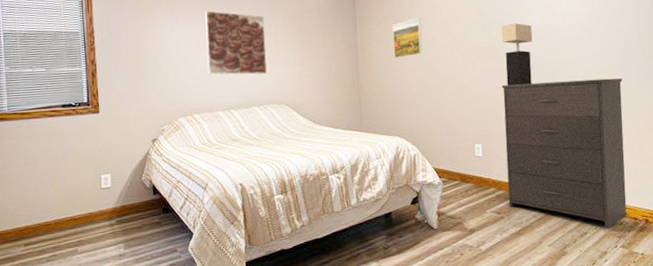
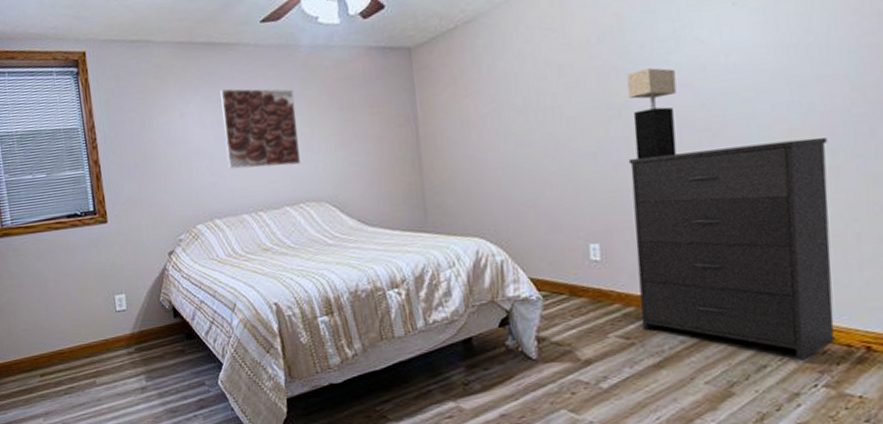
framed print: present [392,18,423,59] -> none [464,73,509,133]

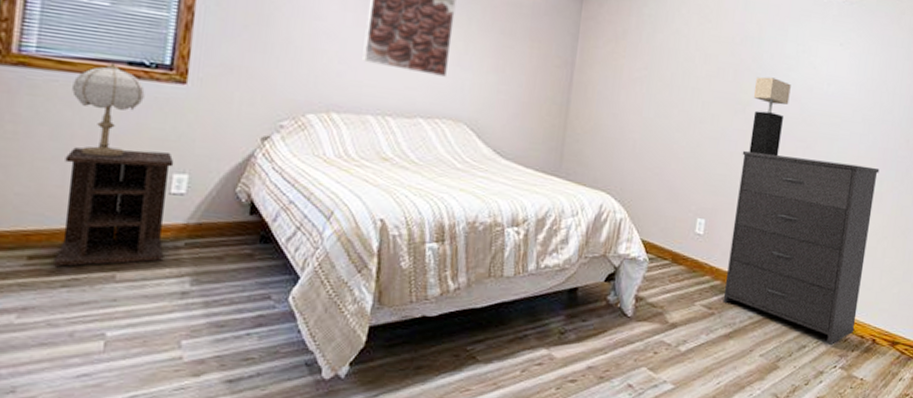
table lamp: none [37,219,83,293] -> present [72,63,145,157]
nightstand: none [45,280,123,379] -> present [54,147,174,267]

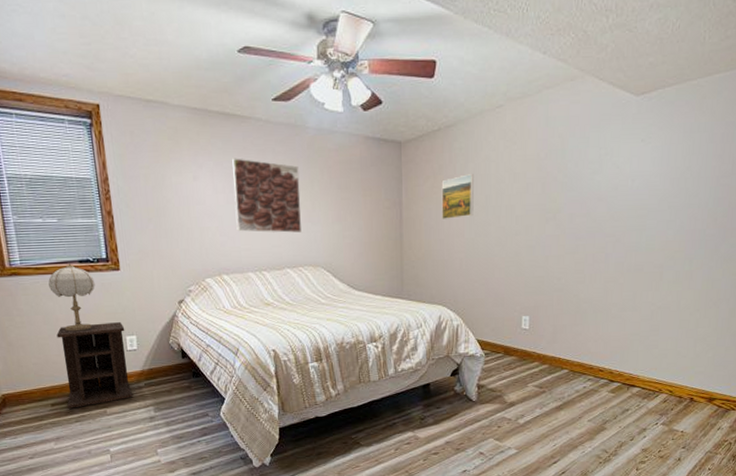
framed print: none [618,44,661,94] -> present [441,174,474,220]
dresser: present [723,150,880,345] -> none [551,249,688,406]
table lamp: present [749,76,791,157] -> none [562,183,597,255]

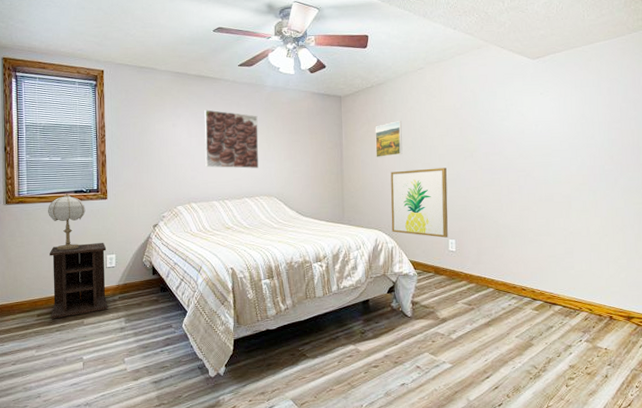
wall art: none [457,232,524,314] -> present [390,167,448,238]

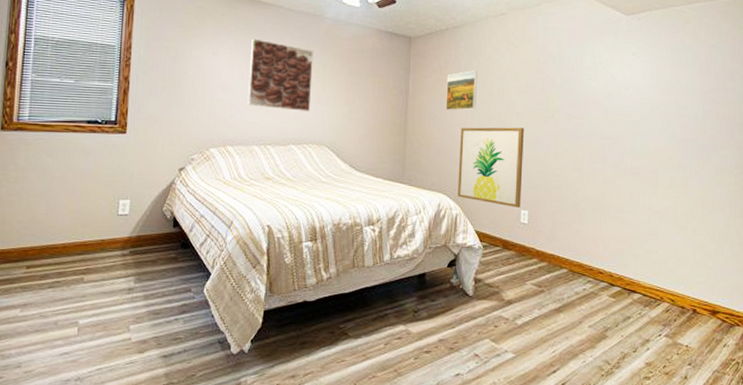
table lamp: present [48,193,86,251] -> none [52,123,99,191]
nightstand: present [49,243,107,319] -> none [43,184,120,273]

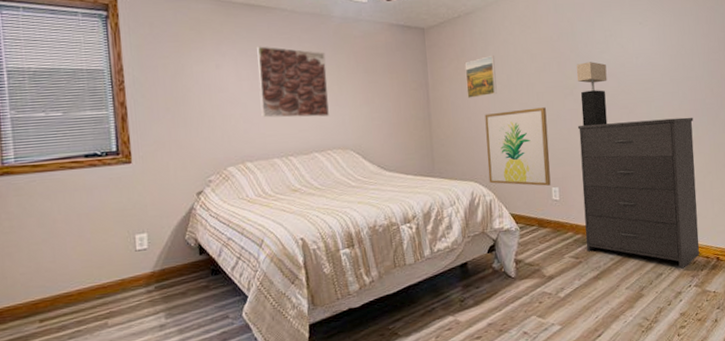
dresser: none [550,150,682,315] -> present [577,117,699,269]
table lamp: none [560,87,592,154] -> present [576,62,608,127]

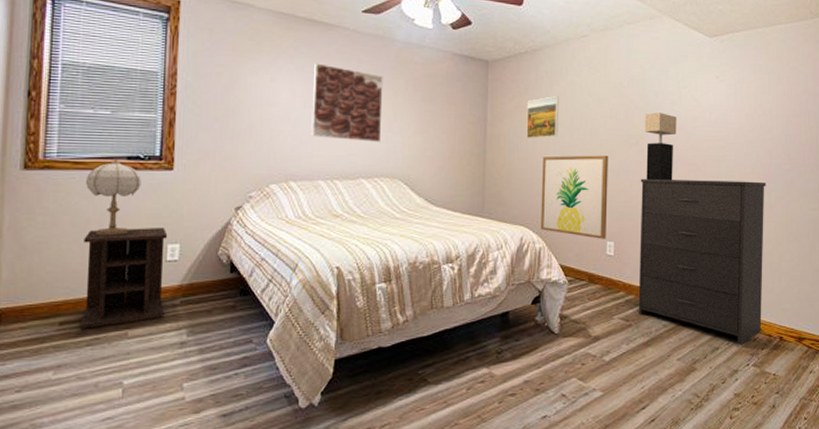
table lamp: none [47,158,102,234] -> present [86,159,142,236]
nightstand: none [52,219,140,324] -> present [80,228,168,329]

